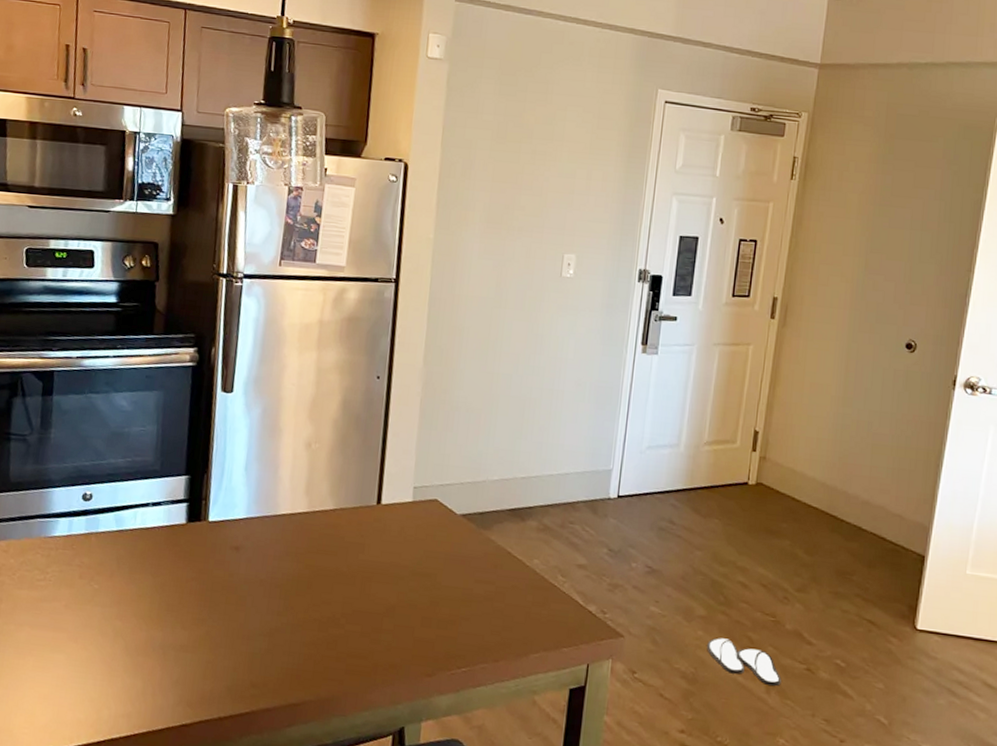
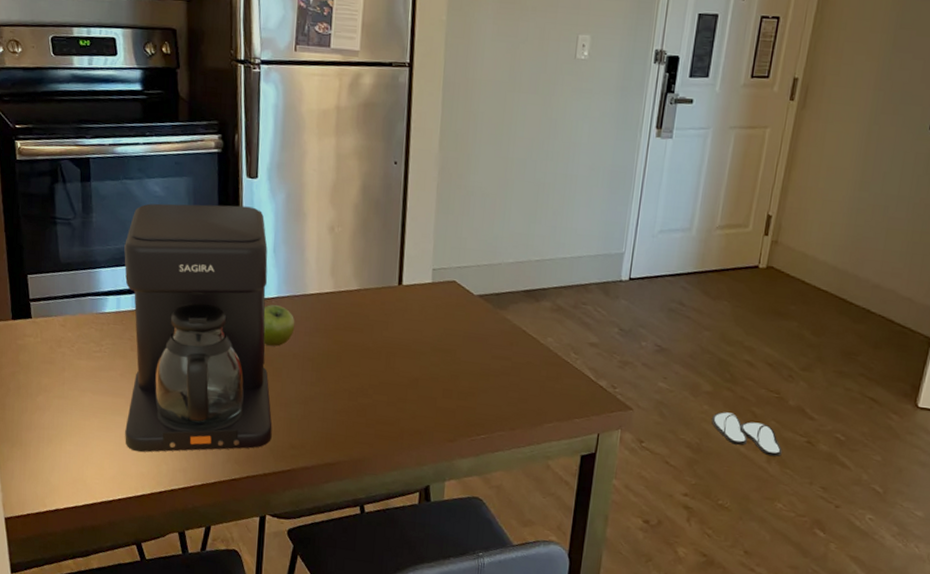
coffee maker: none [63,418,239,696] -> present [124,203,272,453]
fruit: none [228,526,264,572] -> present [263,304,295,347]

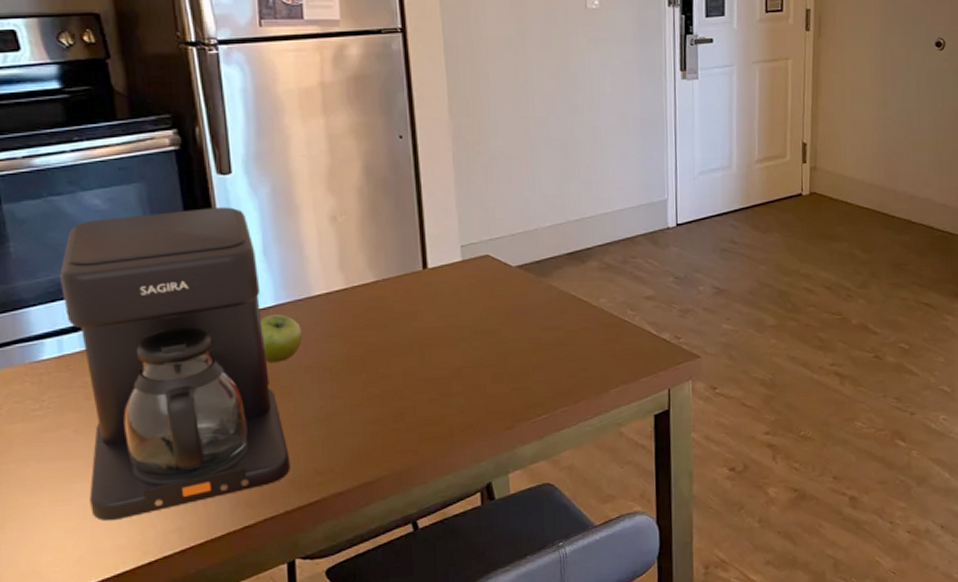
slippers: present [712,412,782,456] -> none [781,342,853,377]

